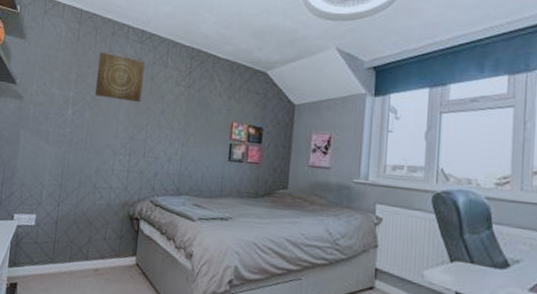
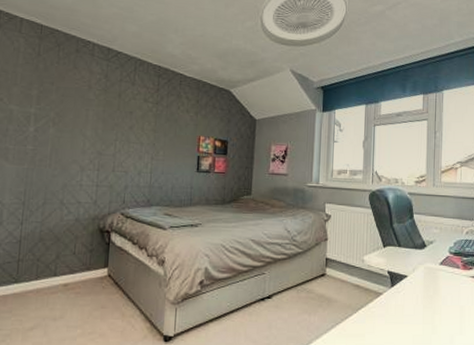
wall art: present [94,51,145,103] -> none [58,68,112,119]

